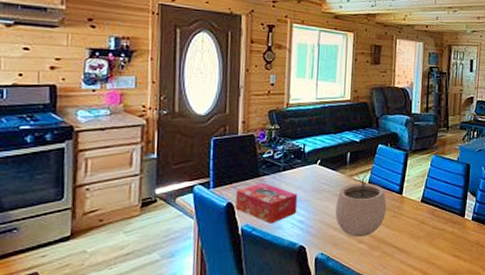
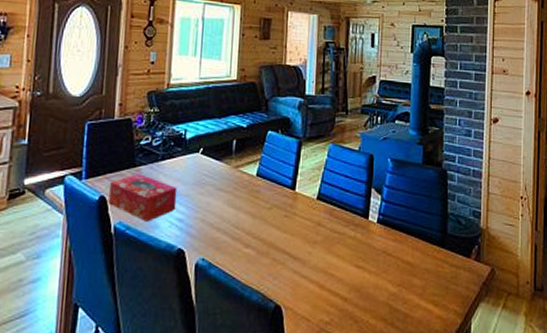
plant pot: present [335,173,386,237] -> none [219,164,277,241]

